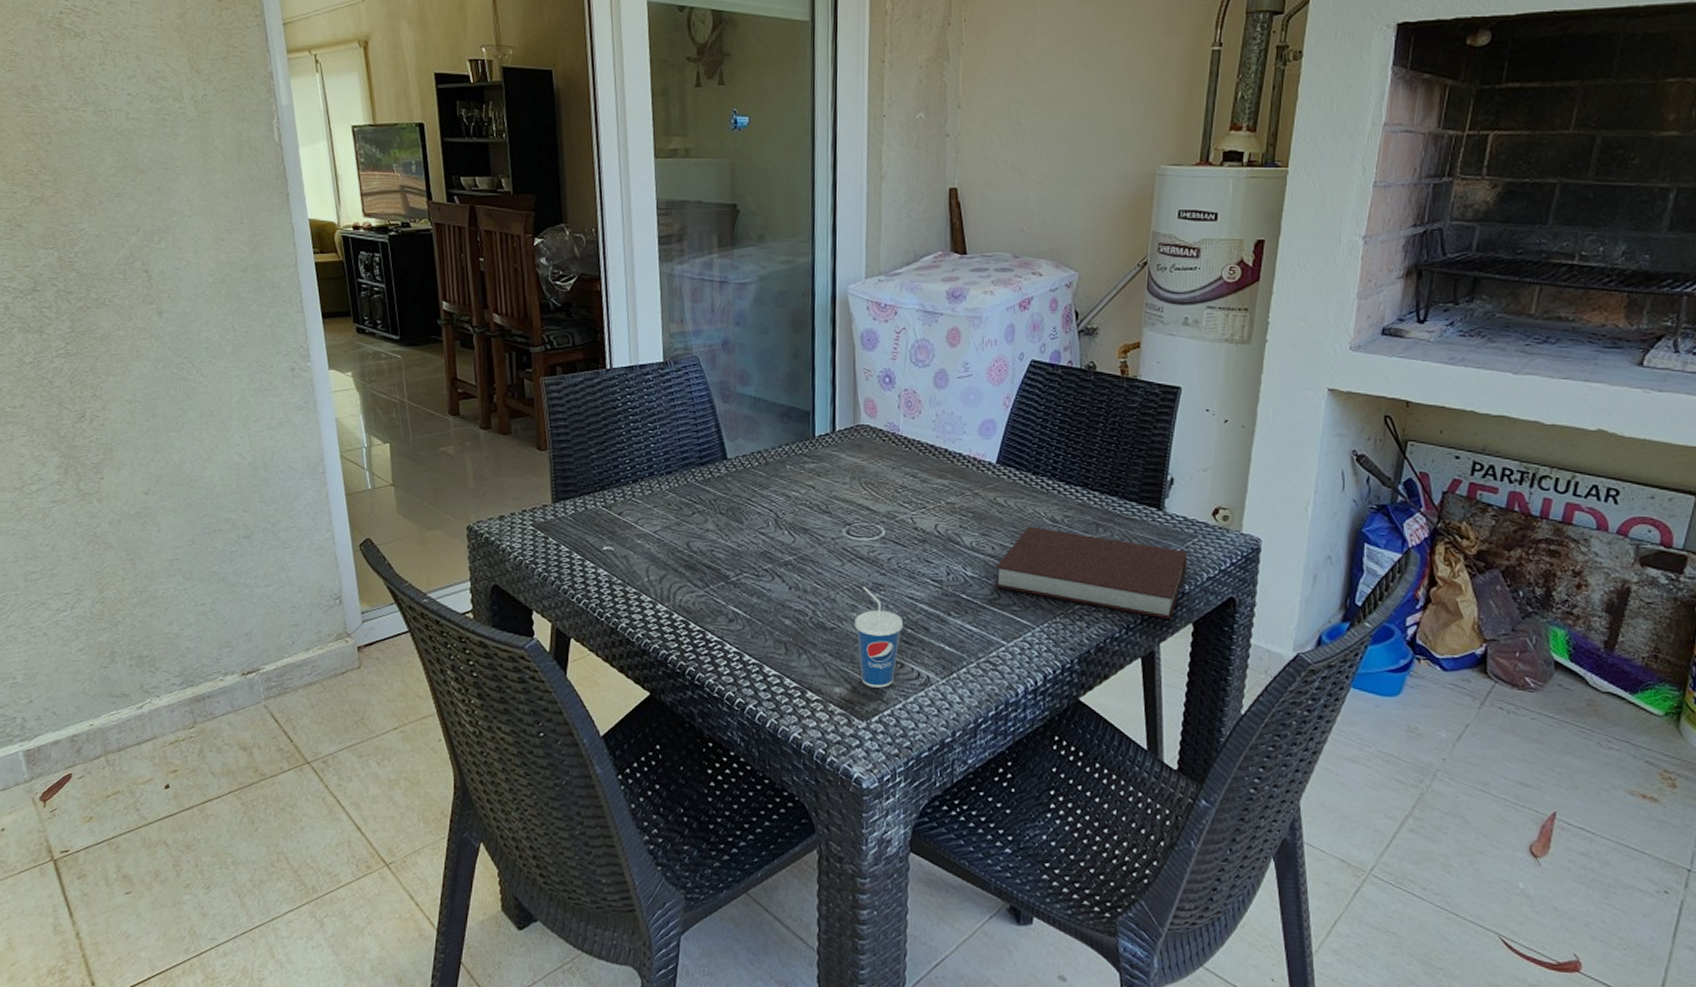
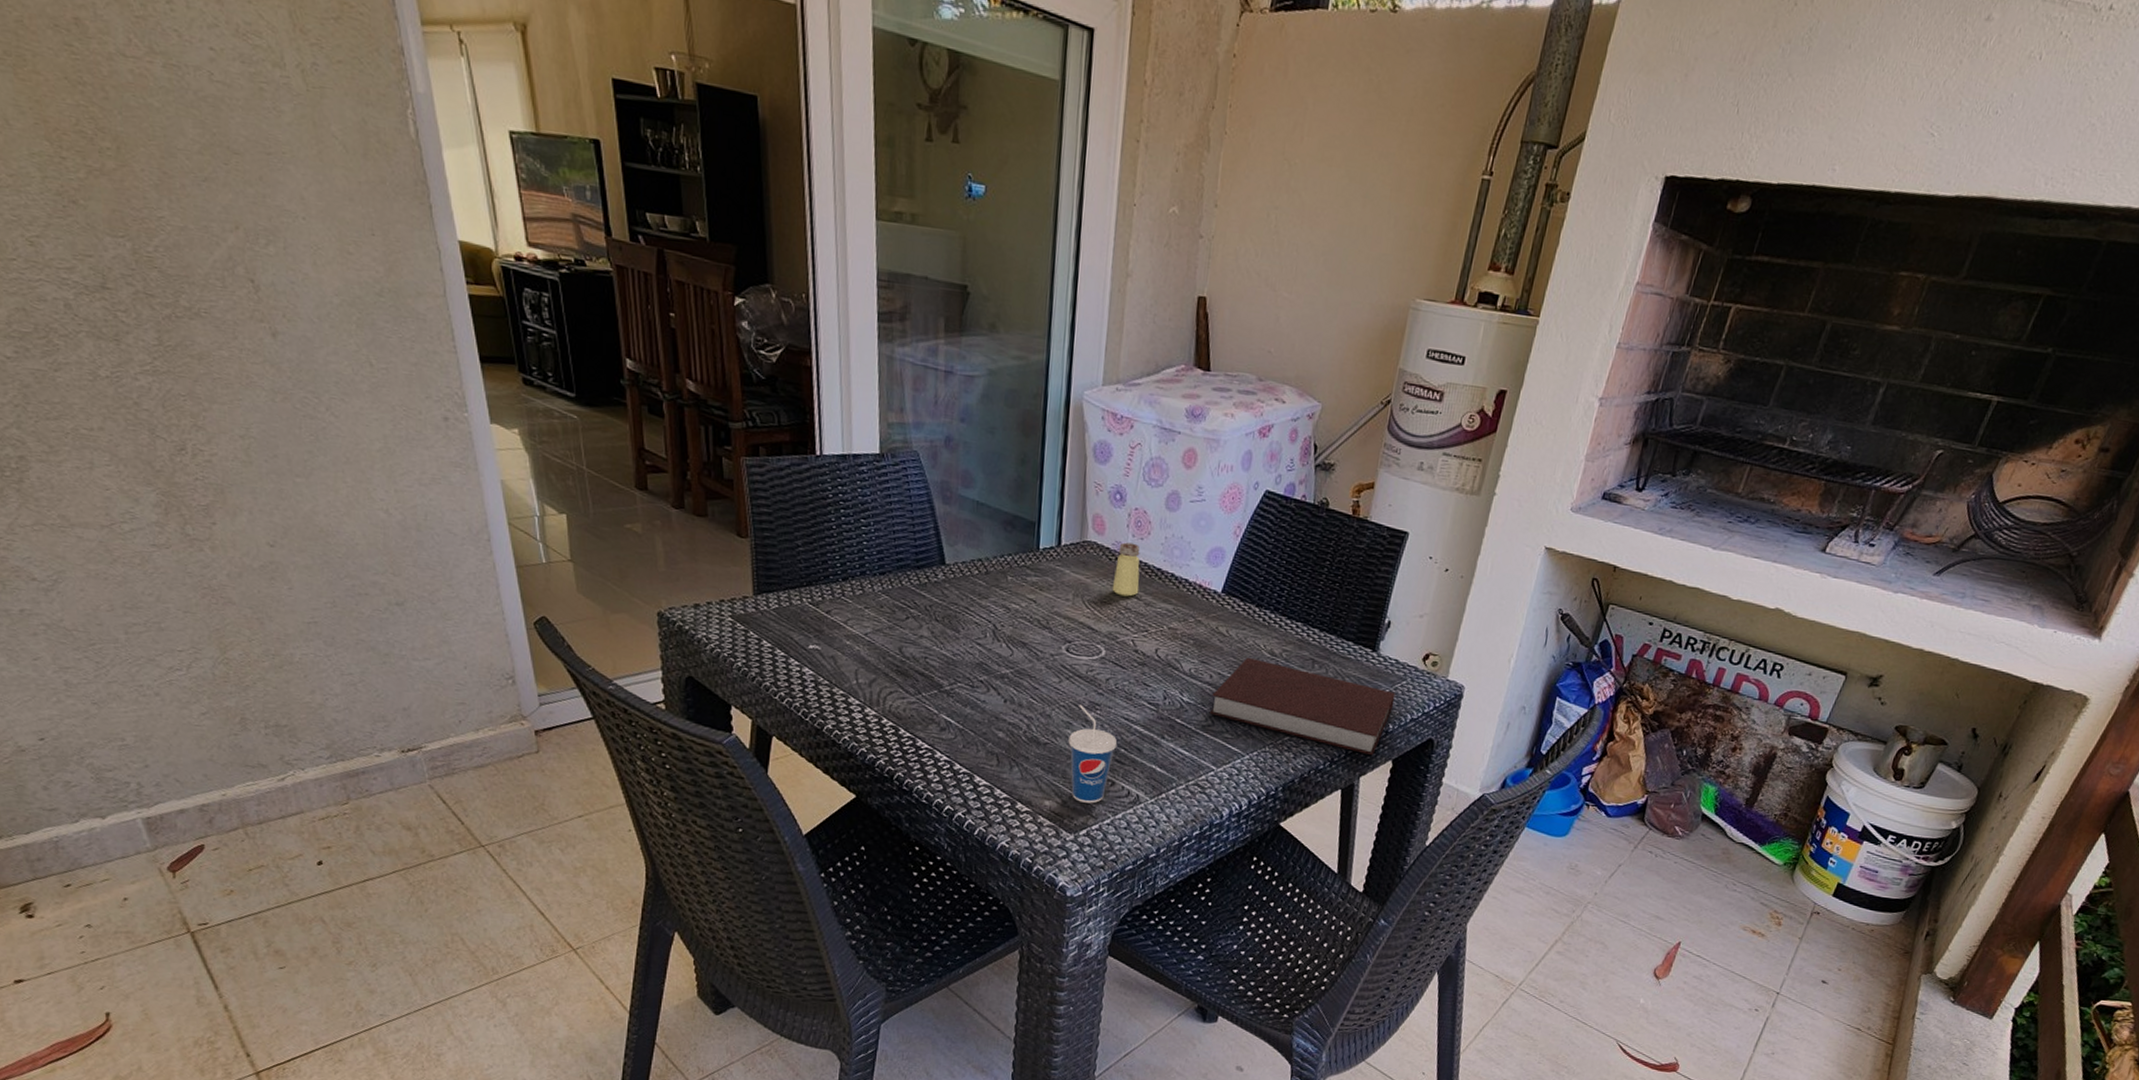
saltshaker: none [887,423,914,475] -> present [1112,542,1141,597]

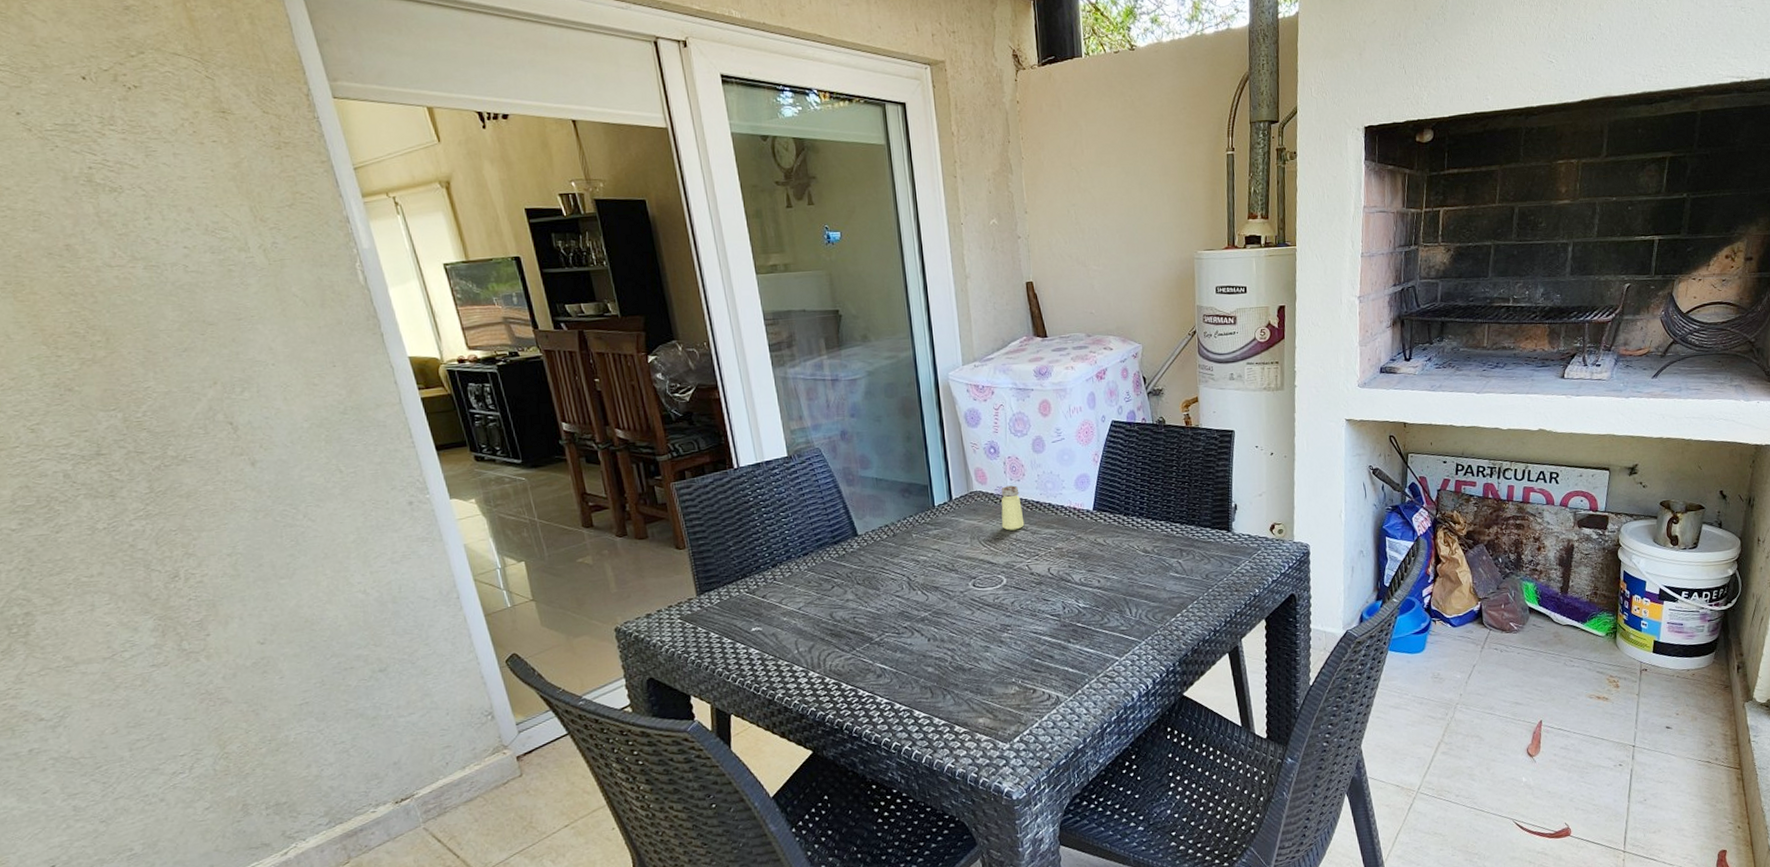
cup: present [1068,704,1118,804] -> none [989,629,1032,714]
notebook: present [1209,657,1396,755] -> none [1103,558,1255,619]

